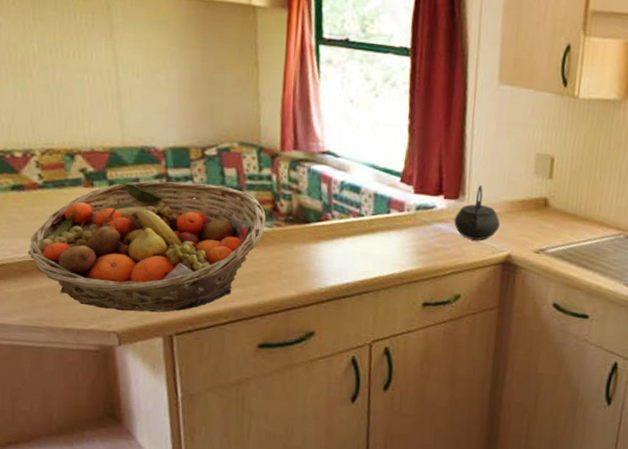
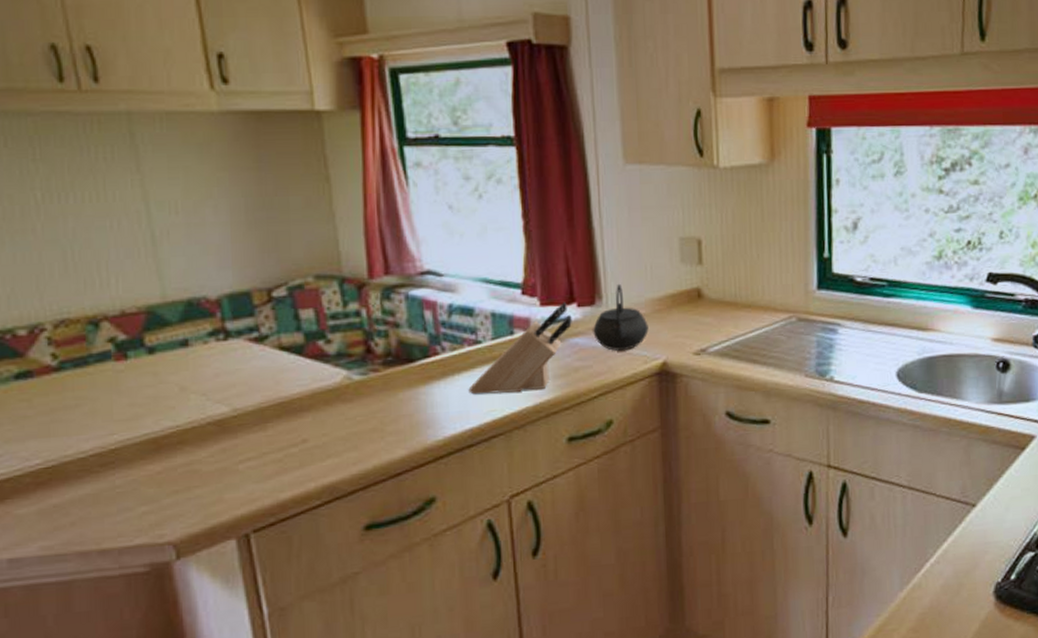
fruit basket: present [28,181,266,313] -> none [43,332,359,514]
knife block: none [349,193,439,261] -> present [468,302,572,395]

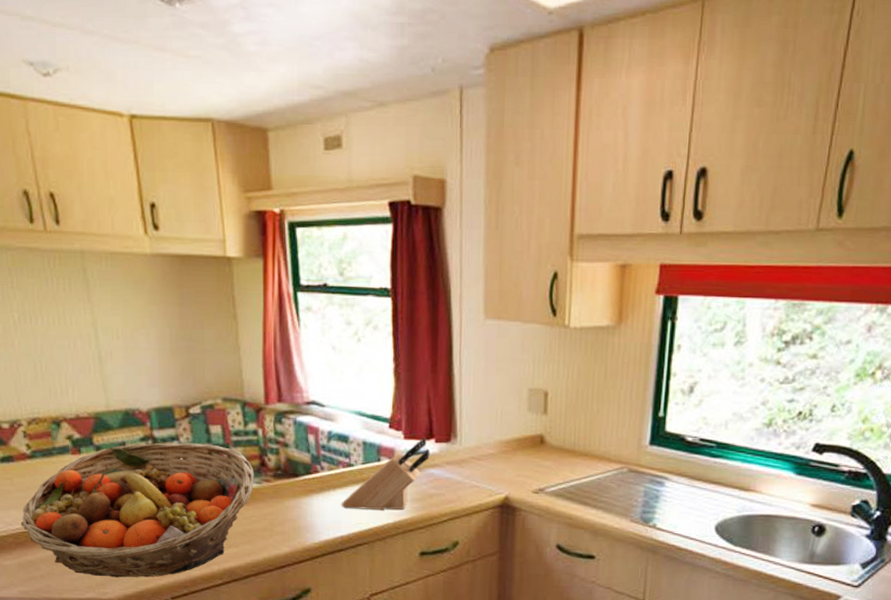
fruit basket: none [43,332,359,514] -> present [21,442,255,578]
kettle: present [593,283,649,351] -> none [447,425,495,483]

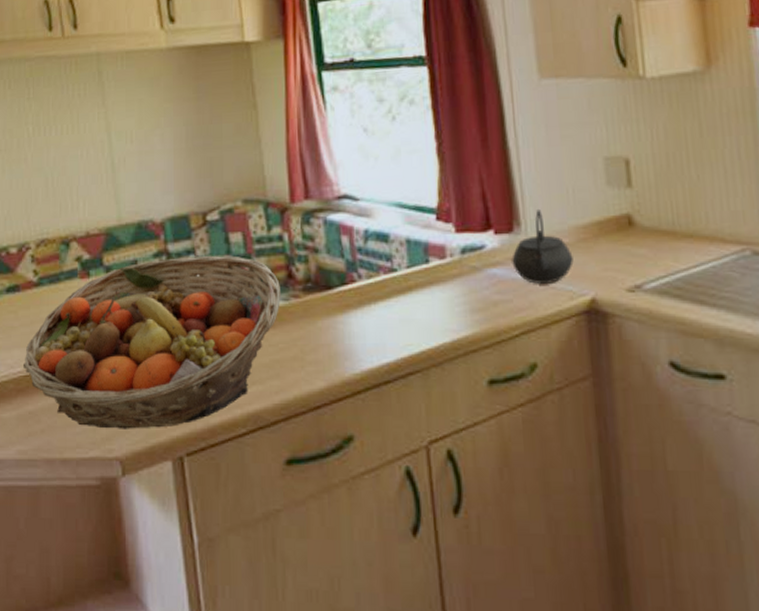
knife block: present [341,437,430,510] -> none [385,229,489,326]
kettle: none [447,425,495,483] -> present [512,208,574,284]

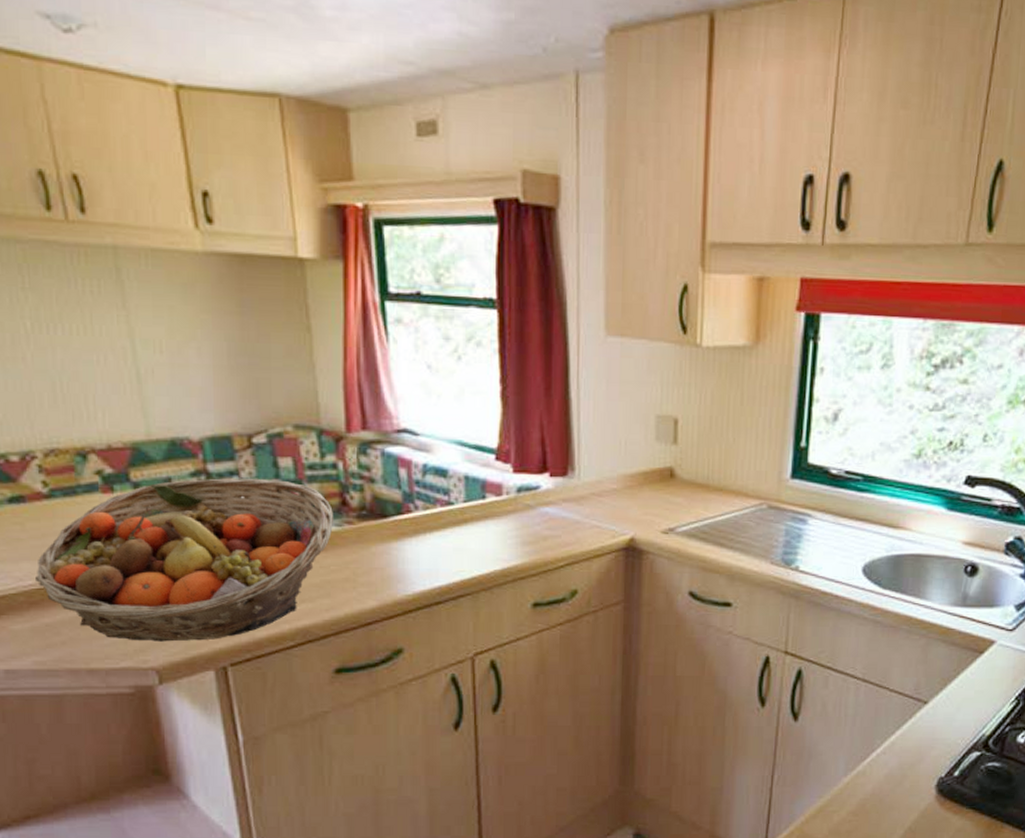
kettle: present [512,208,574,284] -> none [564,456,619,523]

